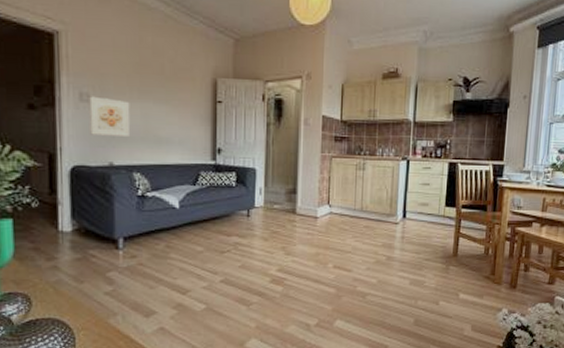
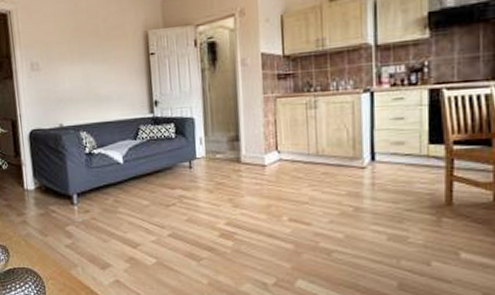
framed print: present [89,96,131,136] -> none [38,64,74,101]

